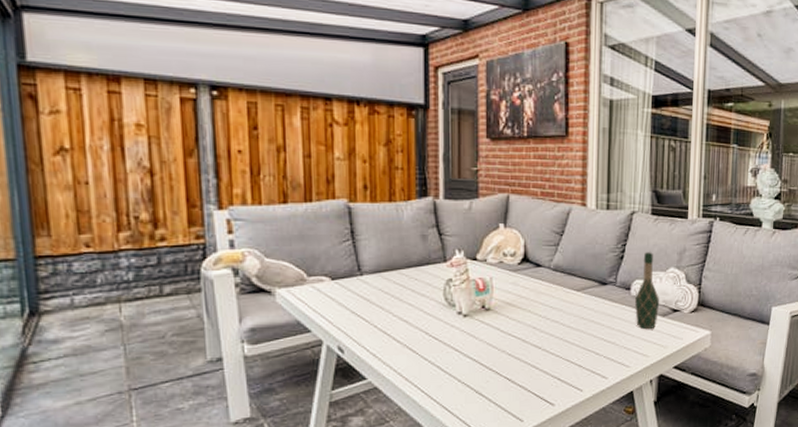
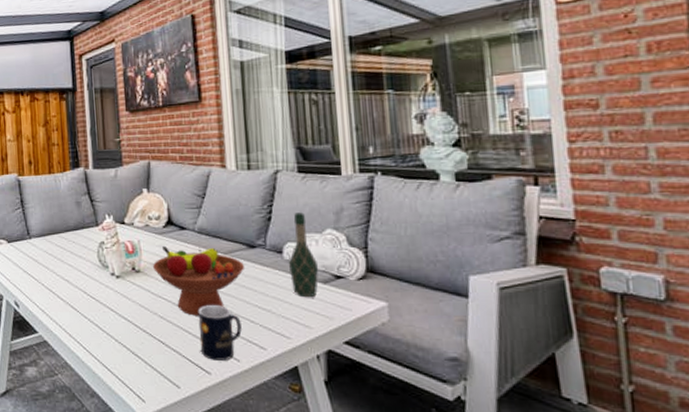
fruit bowl: none [503,282,596,352] -> present [152,245,245,316]
mug: none [546,340,587,392] -> present [198,305,242,361]

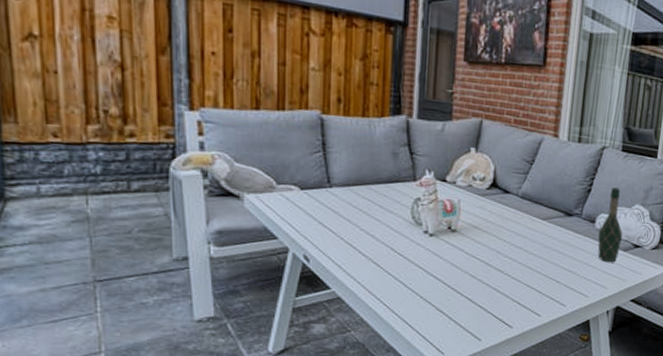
fruit bowl: present [152,245,245,316] -> none [469,207,560,276]
mug: present [198,305,242,361] -> none [506,266,548,316]

